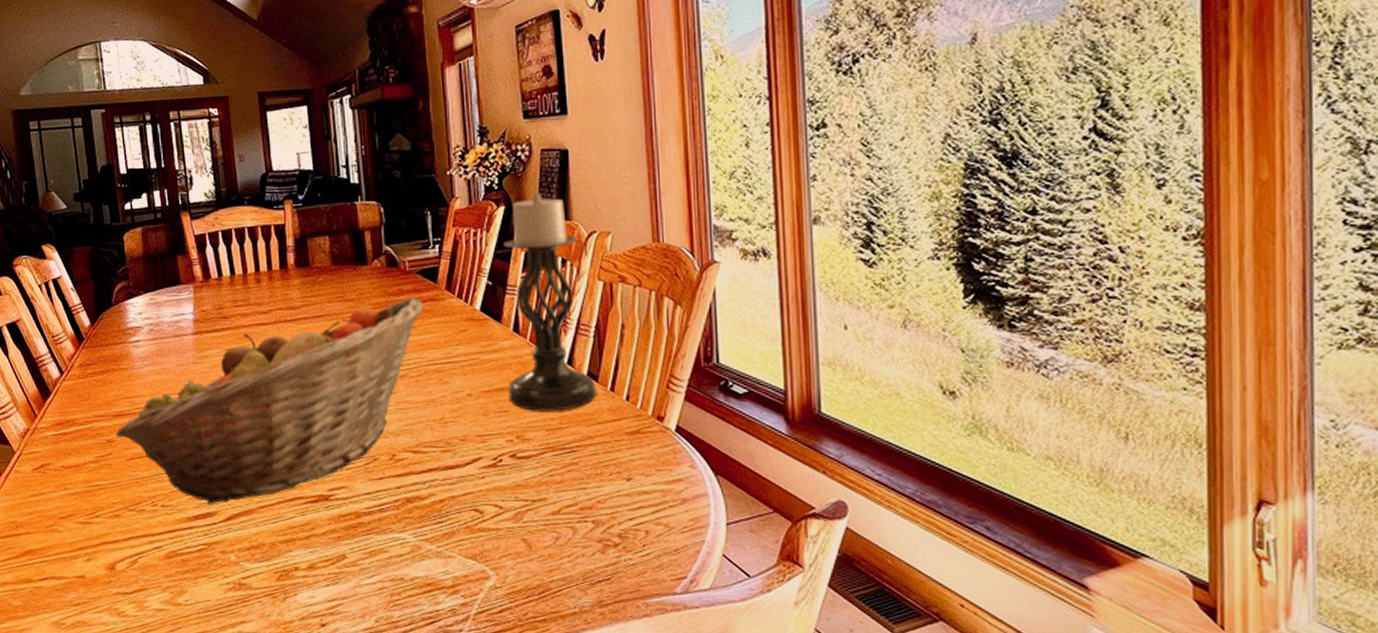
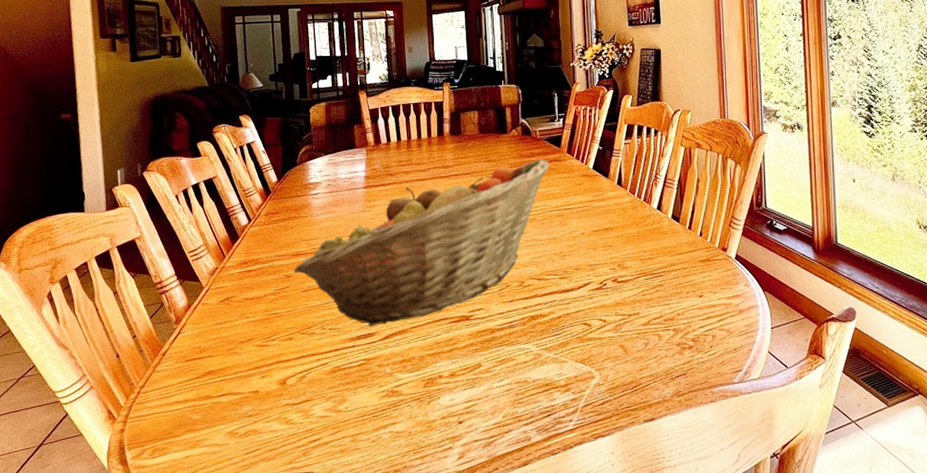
candle holder: present [504,192,597,411] -> none [612,80,679,245]

